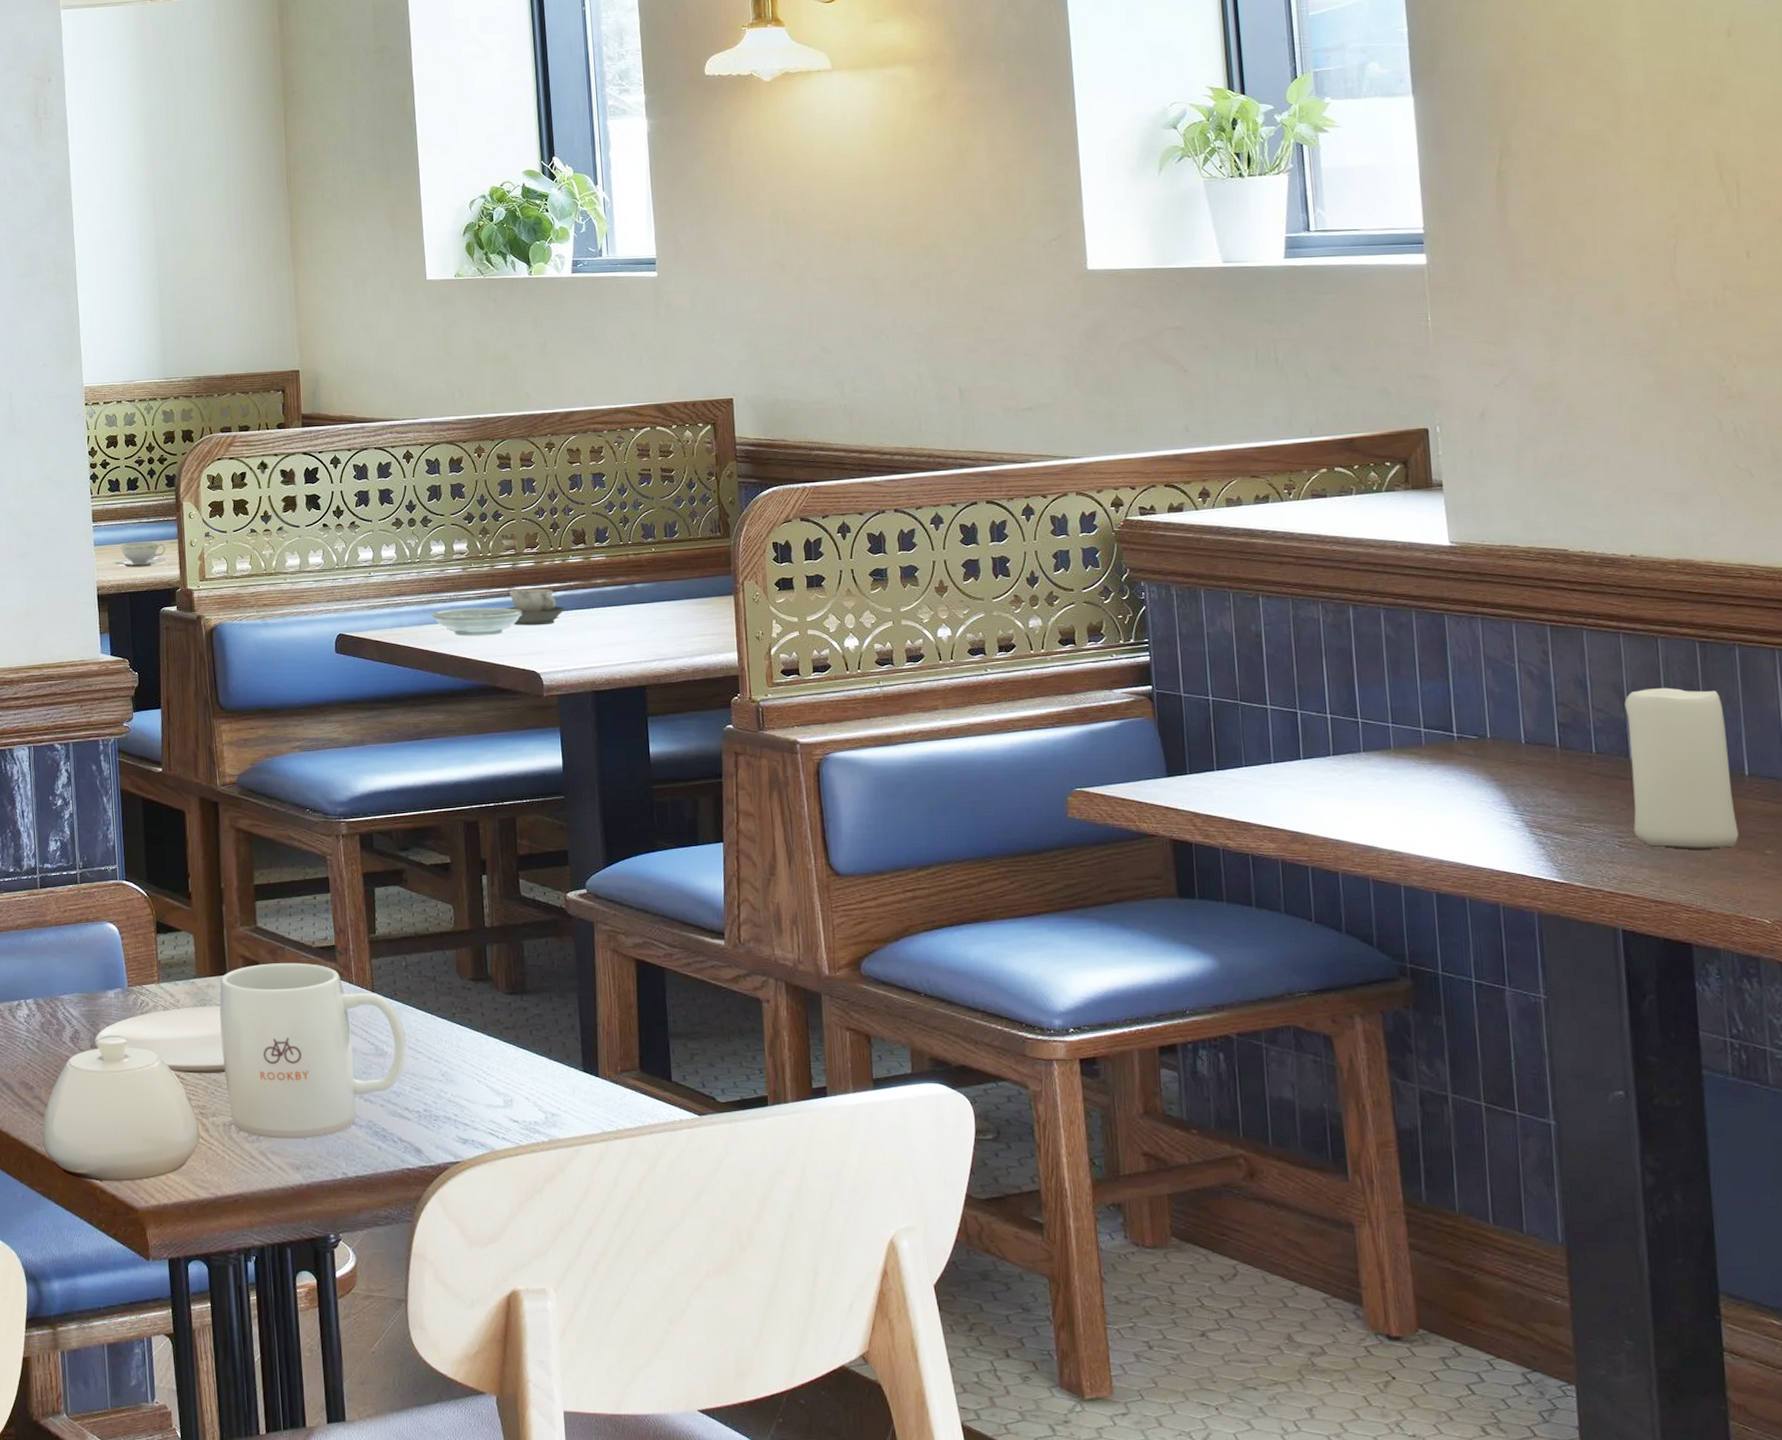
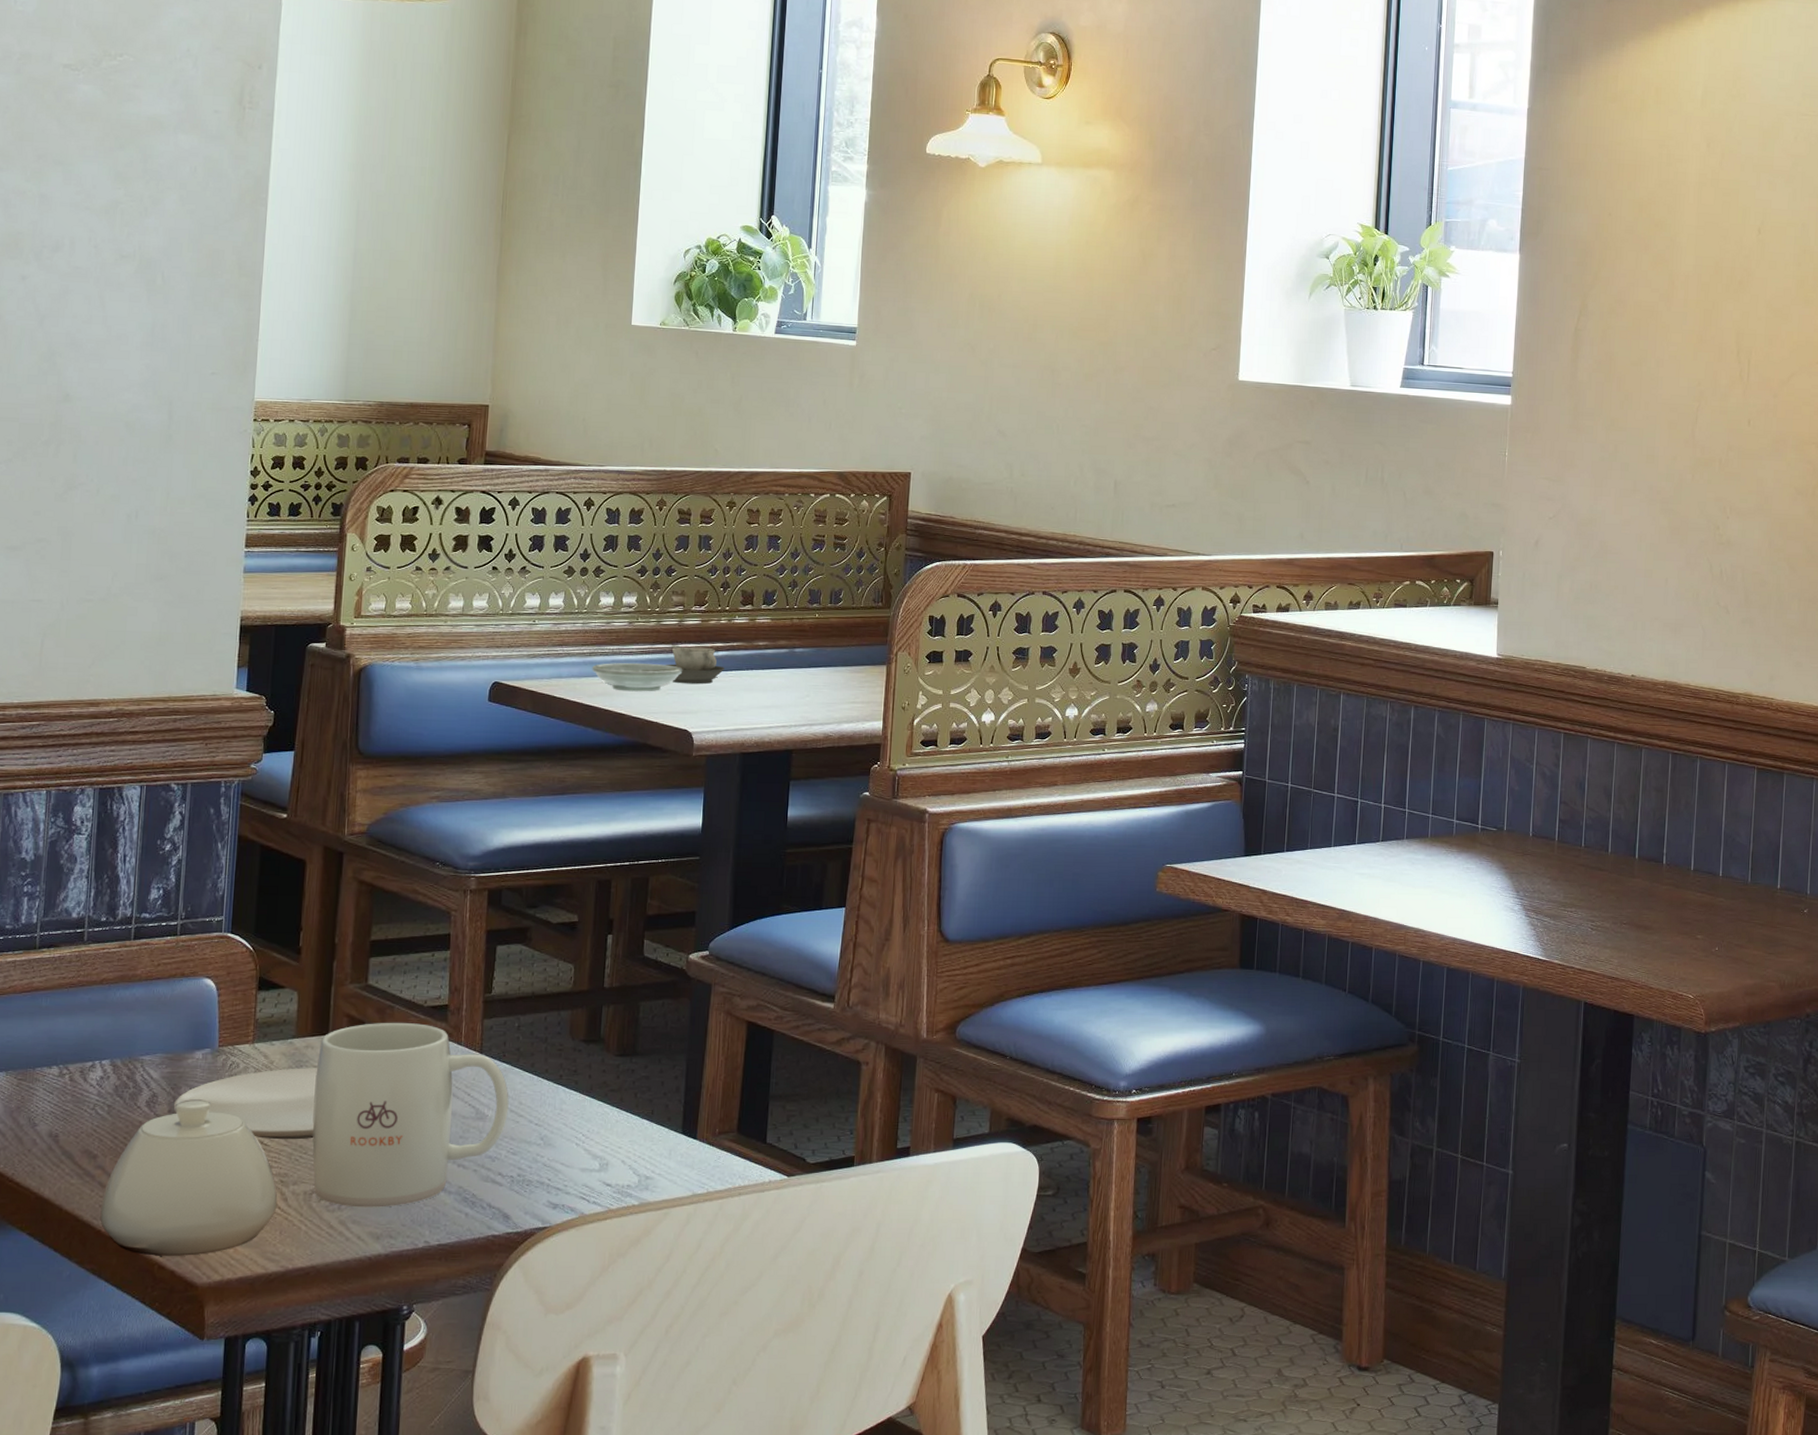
teacup: present [113,541,168,568] -> none [262,571,323,600]
candle: present [1624,687,1739,849] -> none [1604,791,1682,933]

